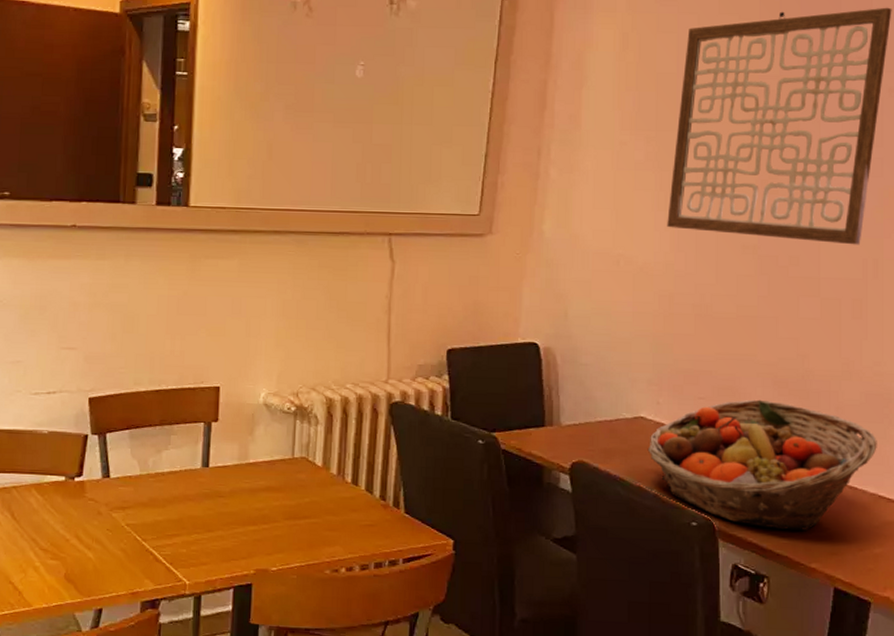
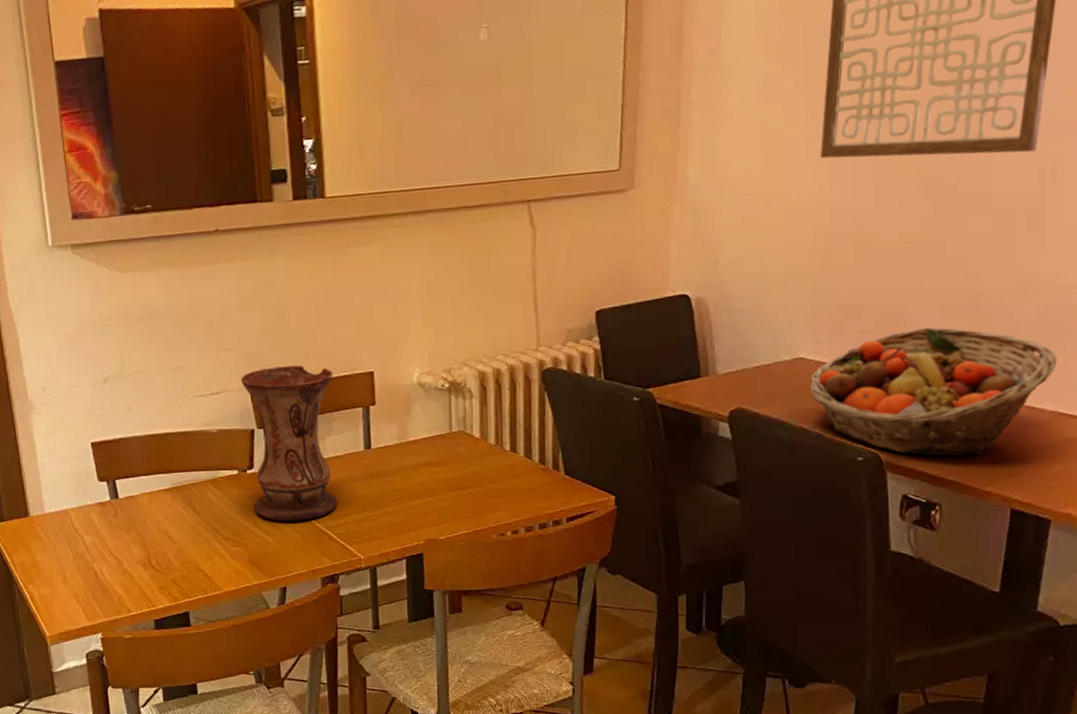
vase: none [77,371,177,538] -> present [240,365,337,522]

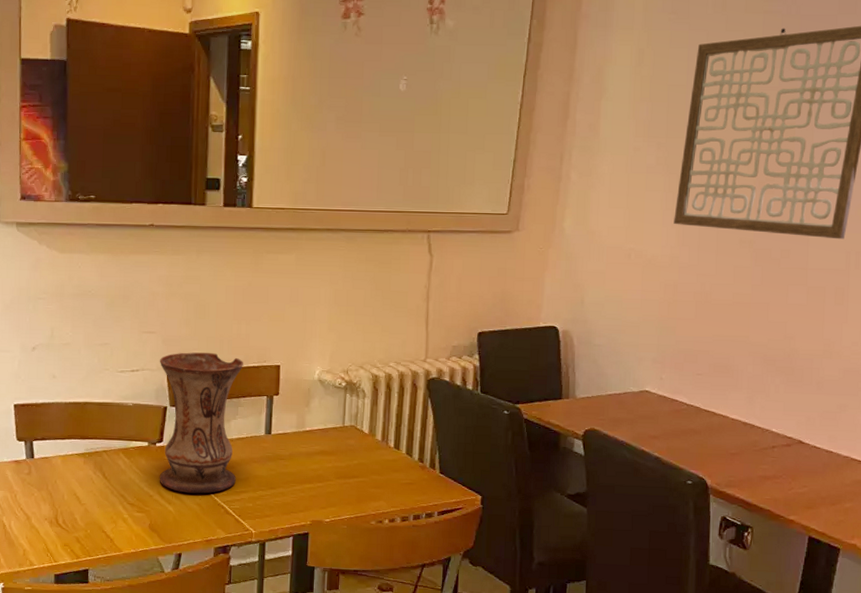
fruit basket: present [808,327,1057,456] -> none [650,375,852,489]

